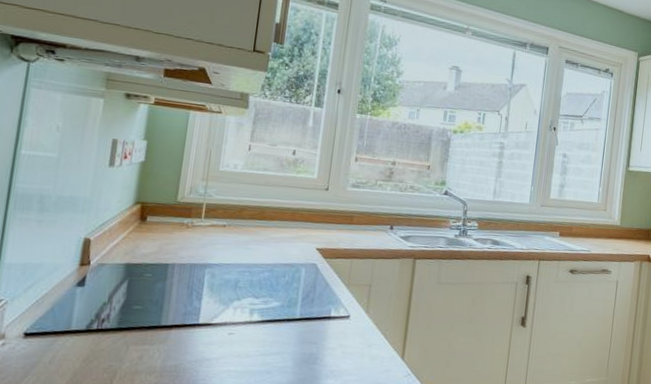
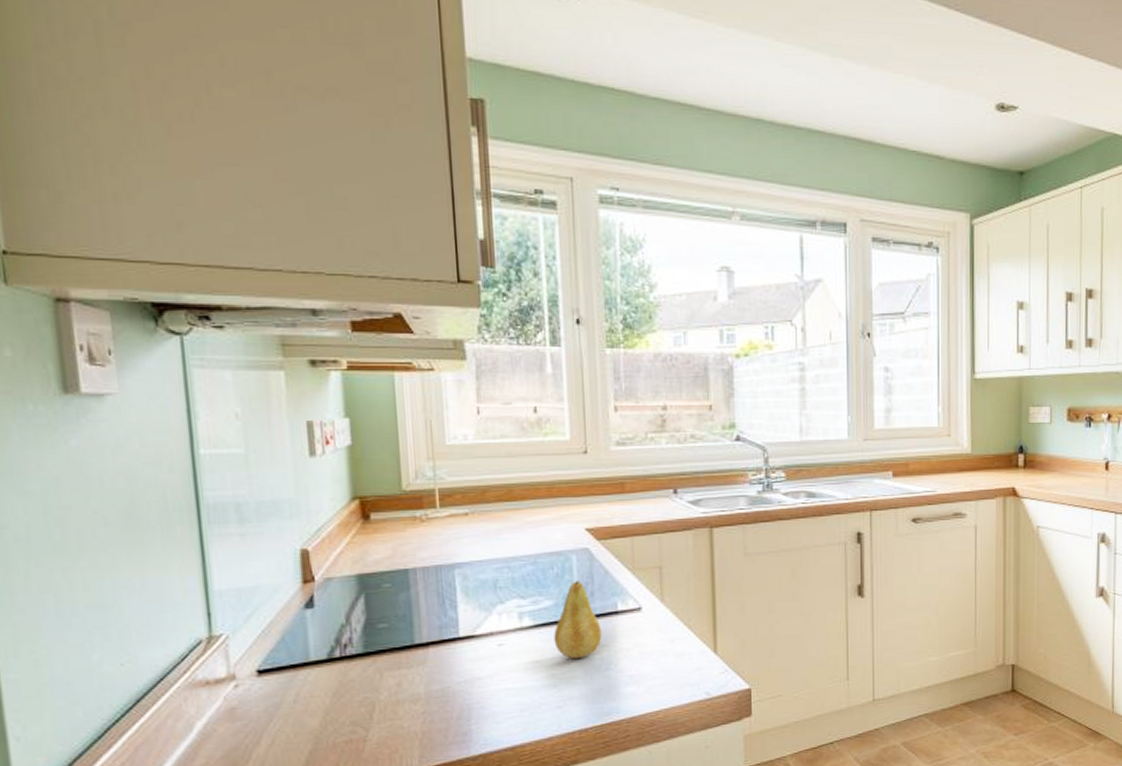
fruit: none [275,289,315,352] -> present [554,581,602,658]

